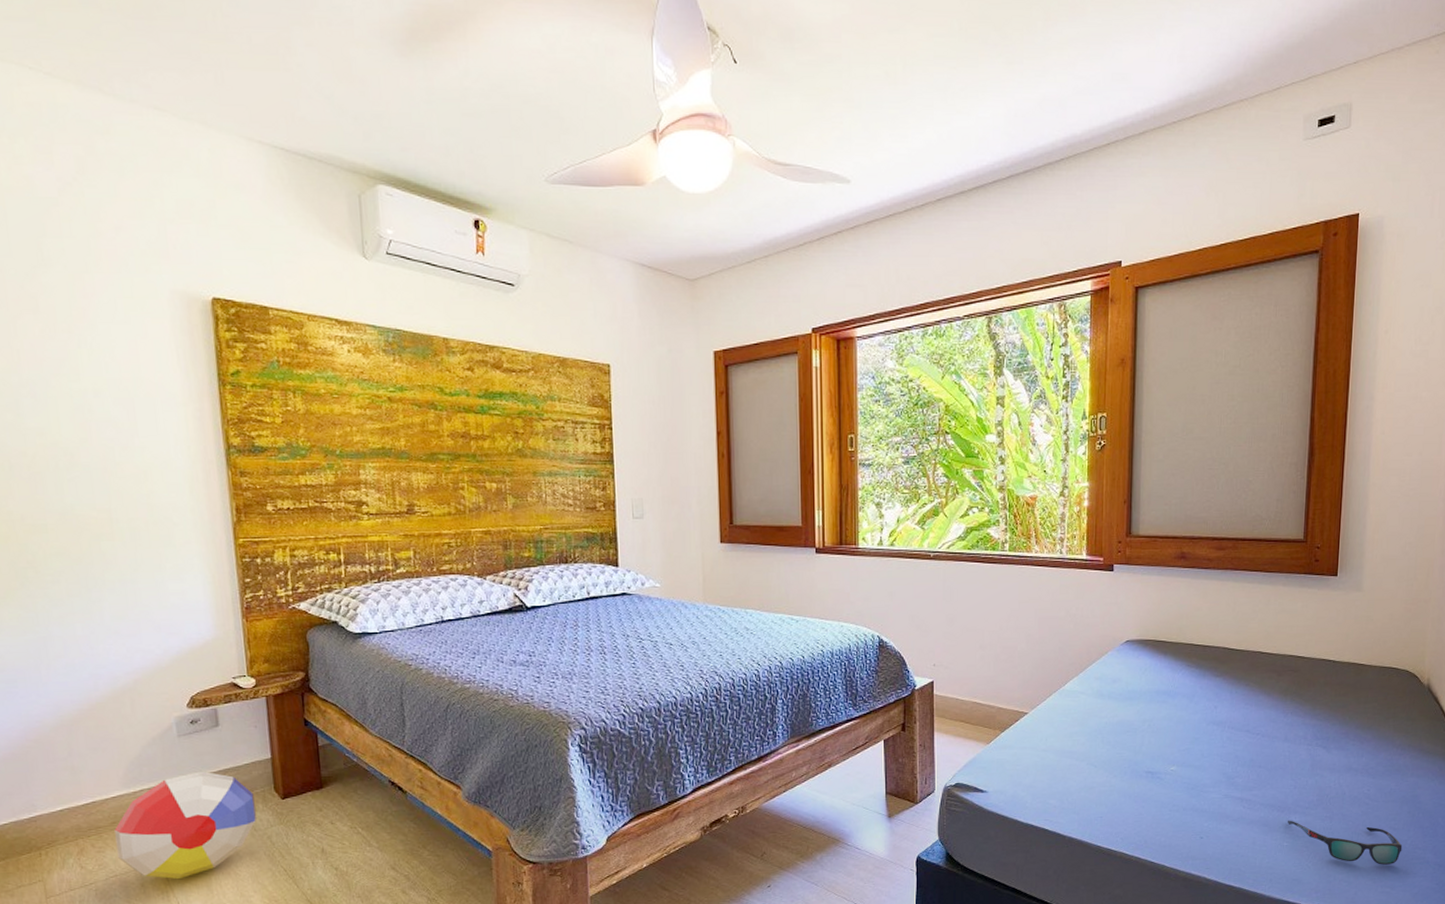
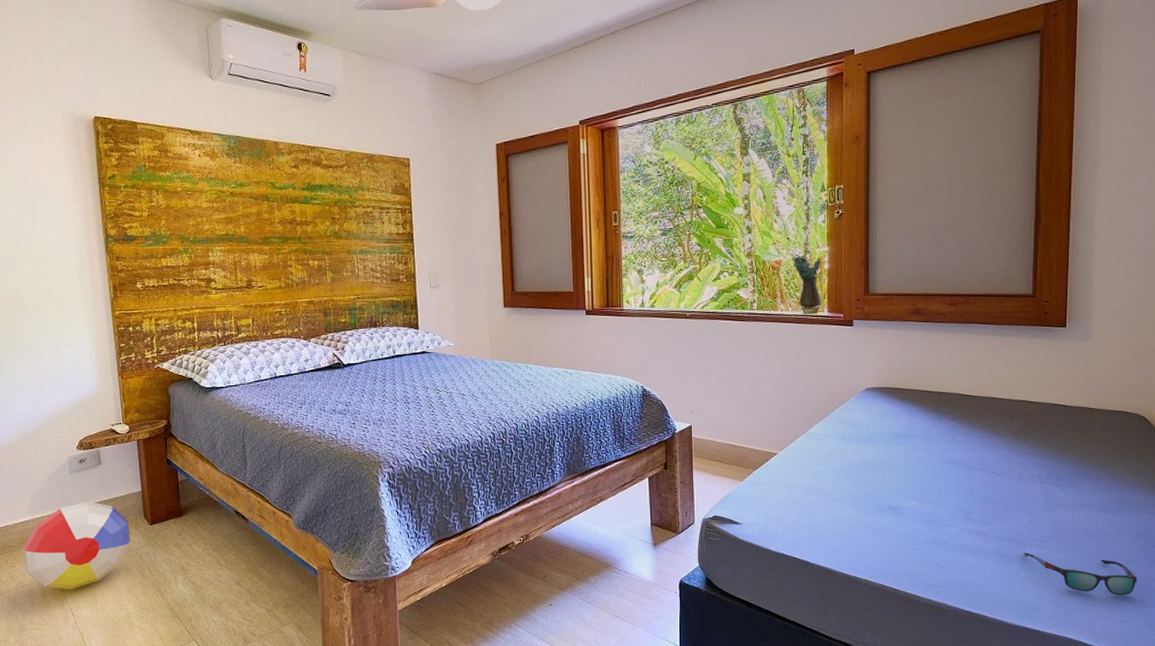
vase: none [1048,488,1080,558] -> present [791,253,821,315]

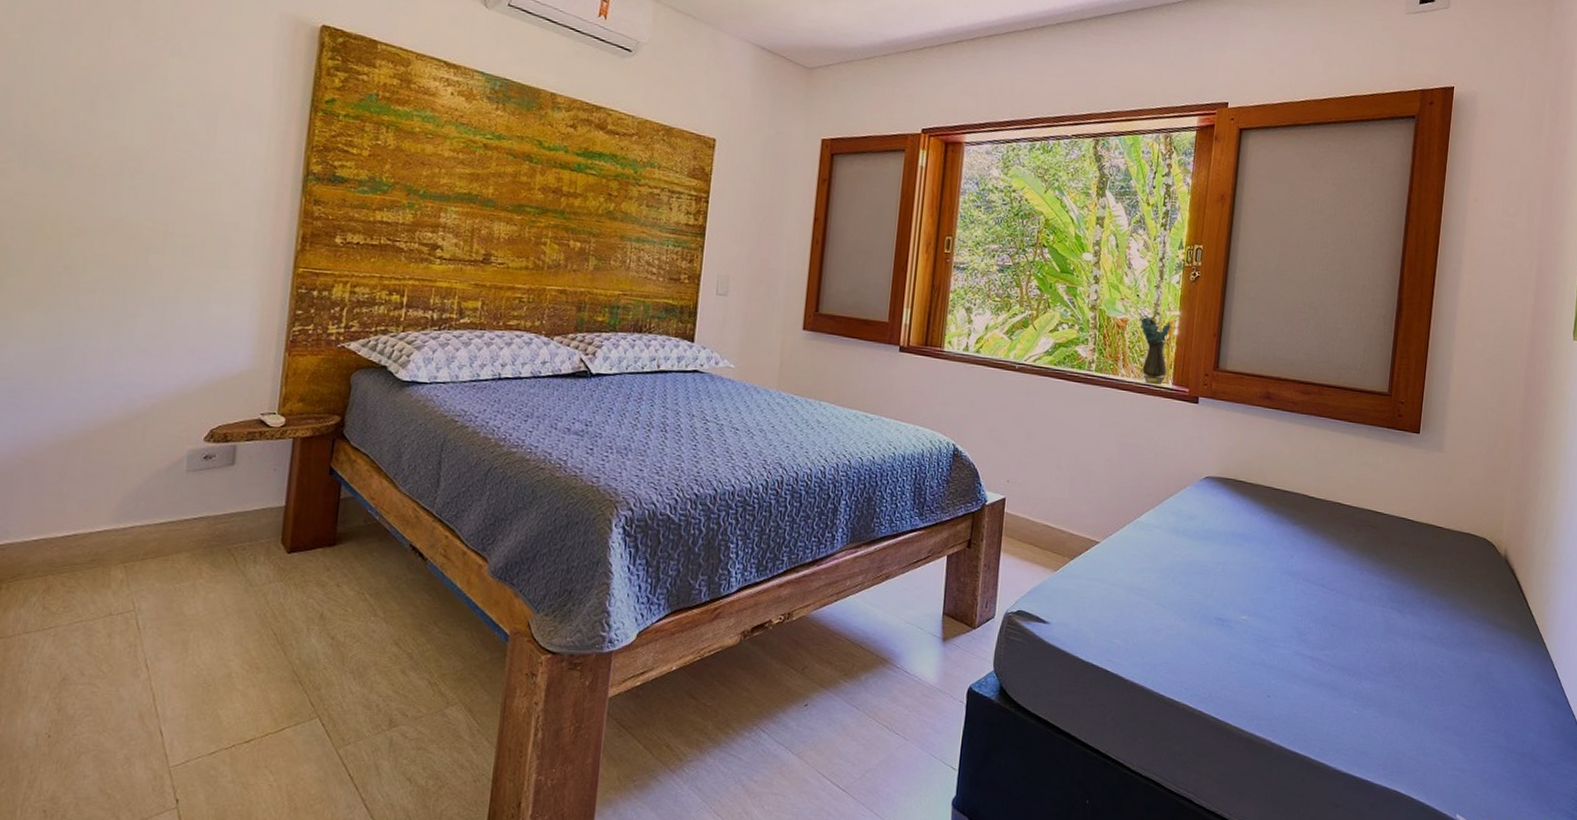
beachball: present [22,501,130,590] -> none [89,512,257,633]
sunglasses: present [1023,552,1138,595] -> none [1357,686,1474,745]

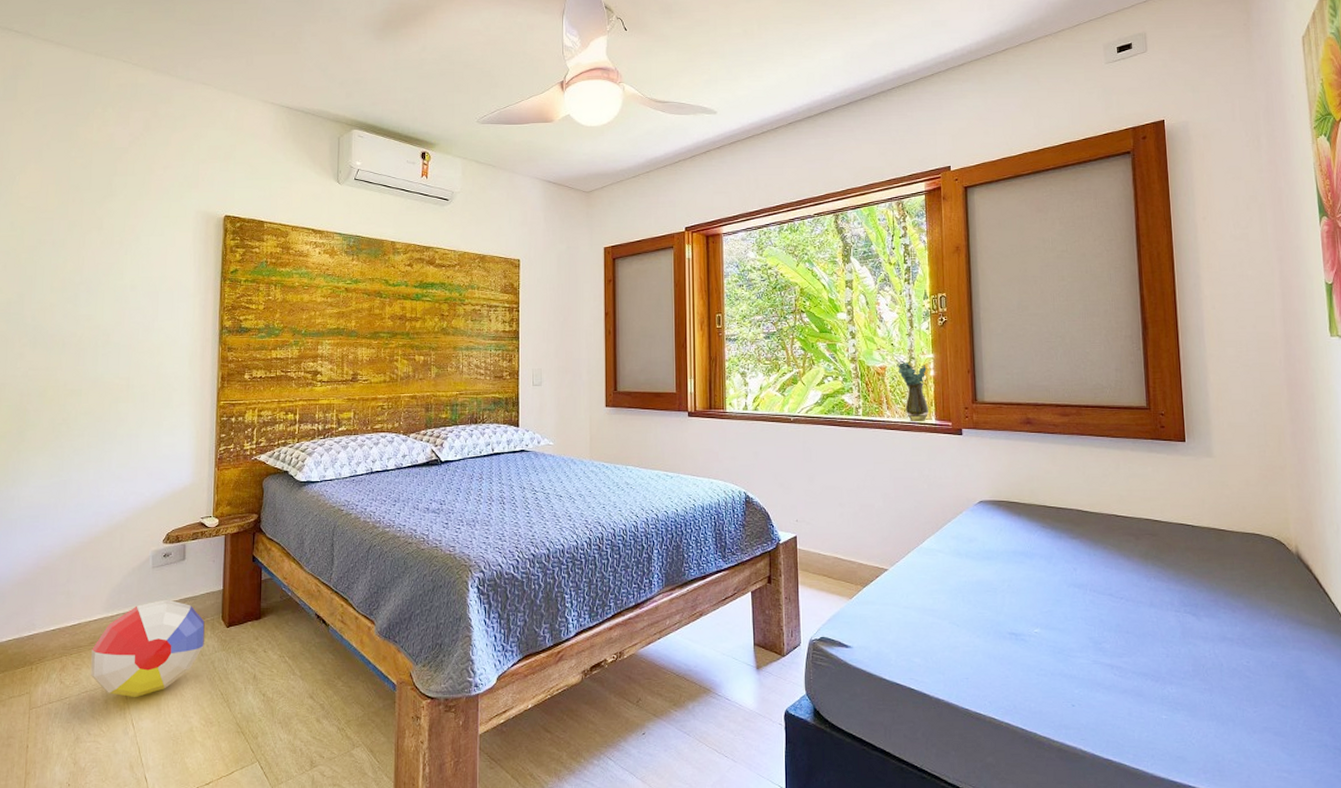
beachball: none [89,512,257,633] -> present [91,599,205,698]

